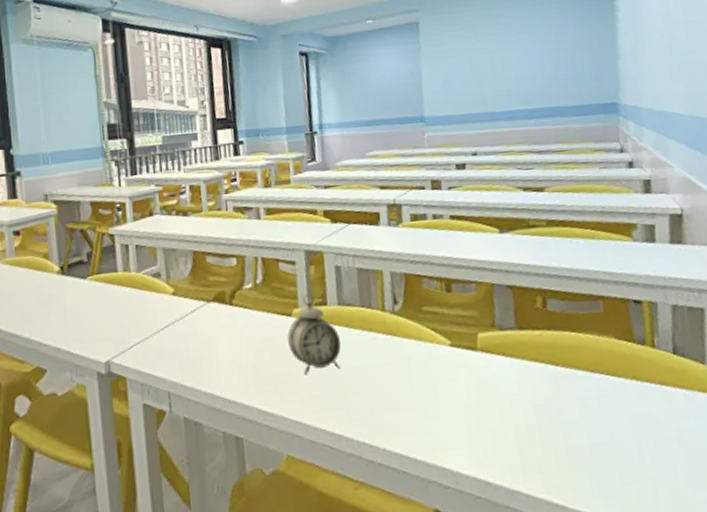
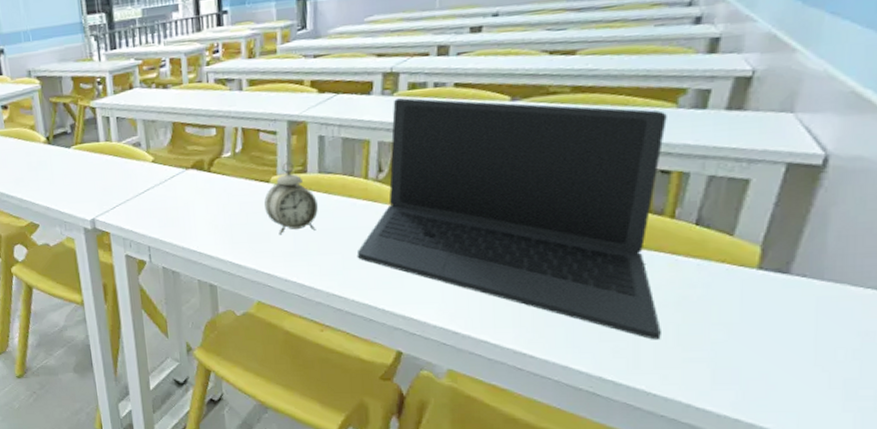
laptop: none [382,229,673,480] -> present [356,98,667,340]

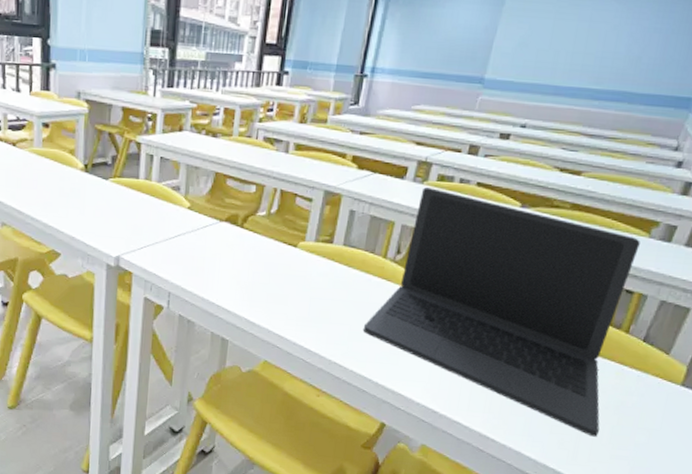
alarm clock: present [264,162,318,235] -> none [287,230,337,300]

